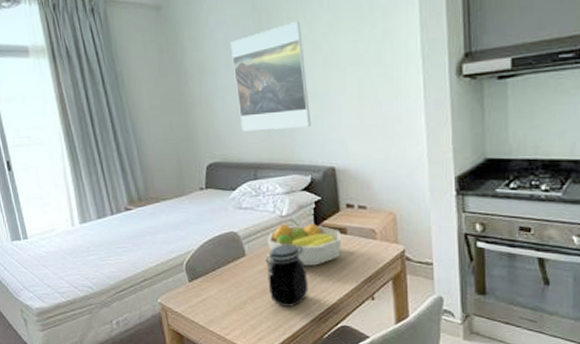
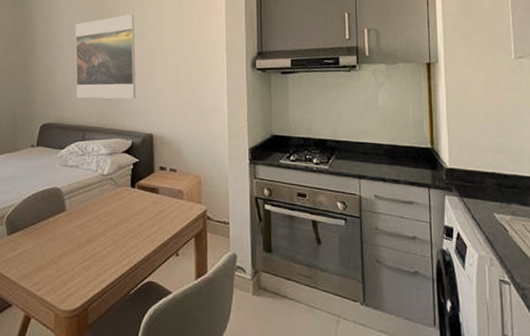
jar: present [265,243,308,307] -> none [83,200,121,262]
fruit bowl: present [267,223,341,266] -> none [87,182,153,222]

